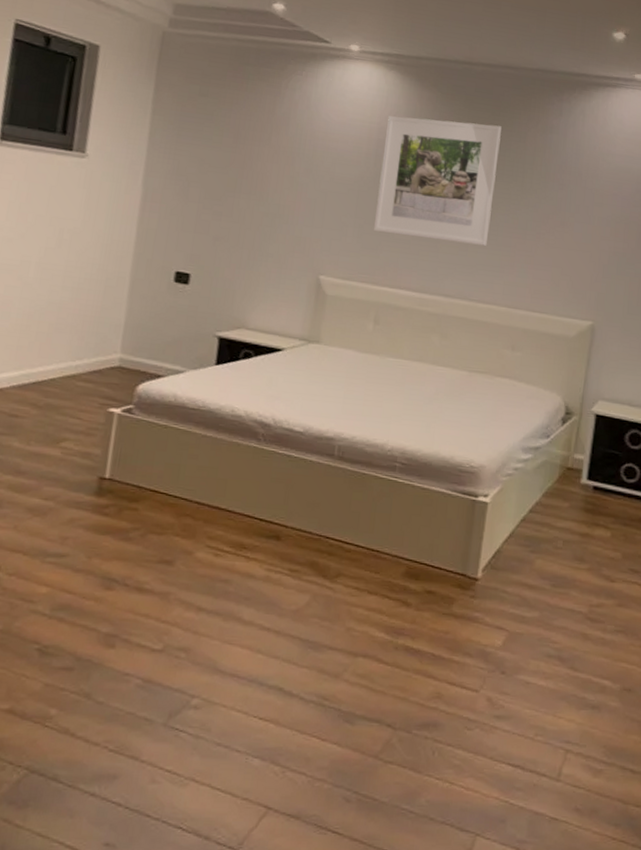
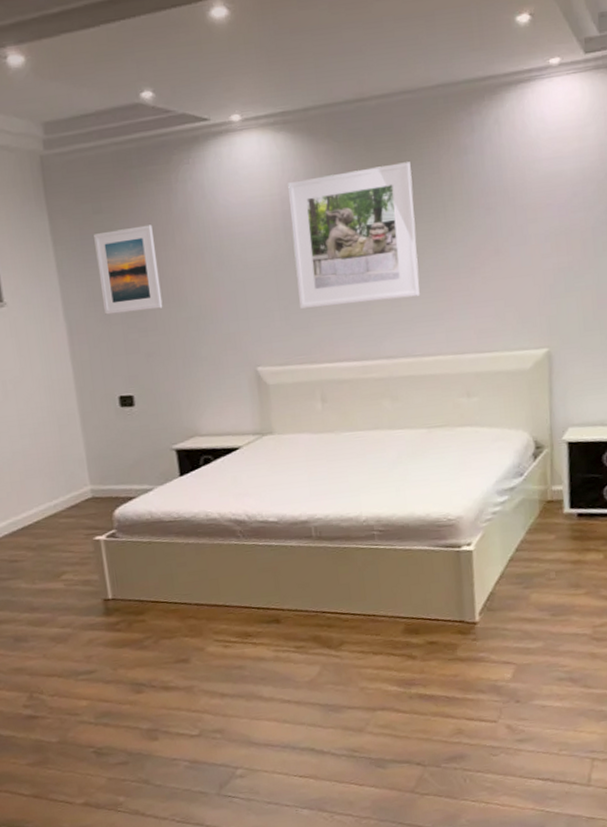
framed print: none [184,114,253,198] -> present [94,224,163,315]

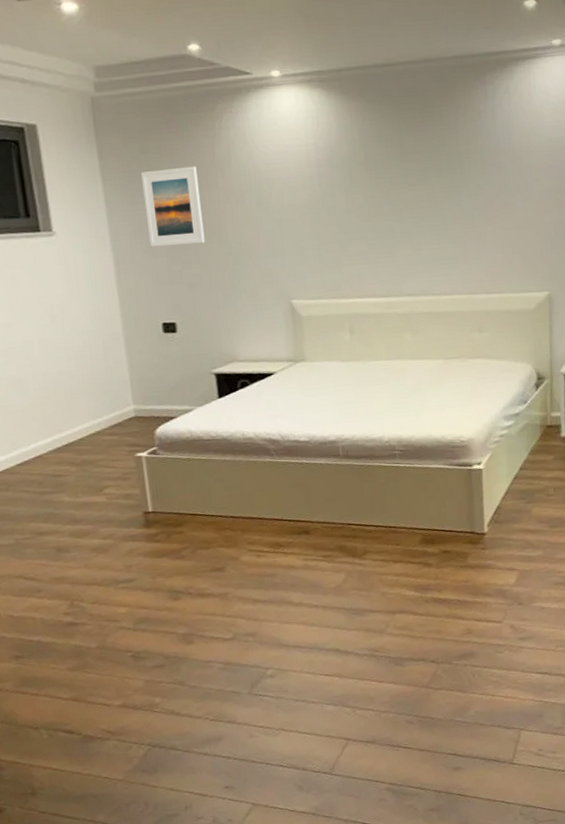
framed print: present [288,161,420,309] -> none [322,122,439,249]

